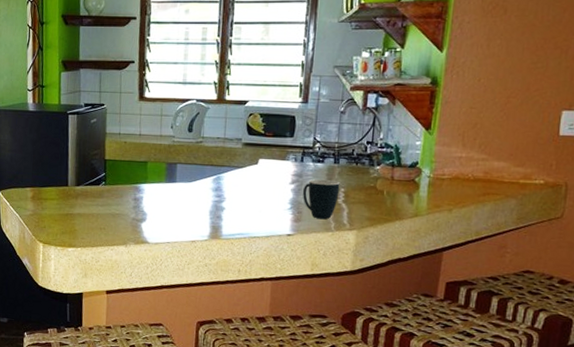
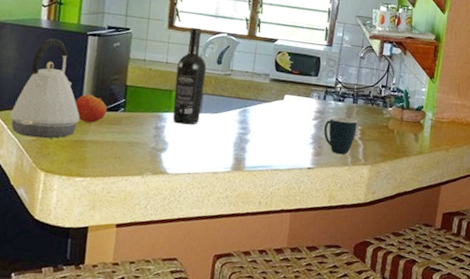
kettle: none [10,120,68,213] -> present [9,38,80,139]
apple: none [62,170,90,198] -> present [74,94,107,123]
wine bottle: none [149,97,178,195] -> present [172,28,207,125]

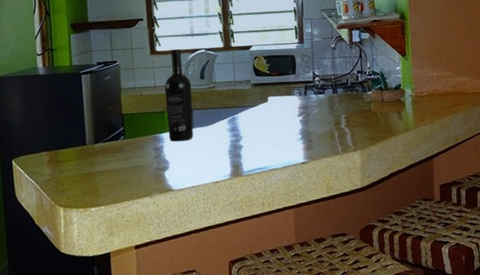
kettle: present [9,38,80,139] -> none [24,82,86,178]
apple: present [74,94,107,123] -> none [79,128,108,156]
mug: present [324,117,358,155] -> none [310,108,341,145]

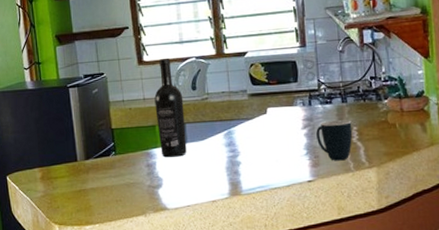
mug: none [310,108,341,145] -> present [316,120,353,161]

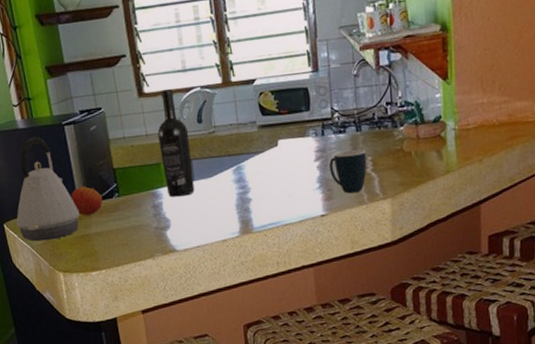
kettle: none [18,97,78,194] -> present [16,136,80,242]
apple: none [70,144,100,172] -> present [70,186,102,216]

